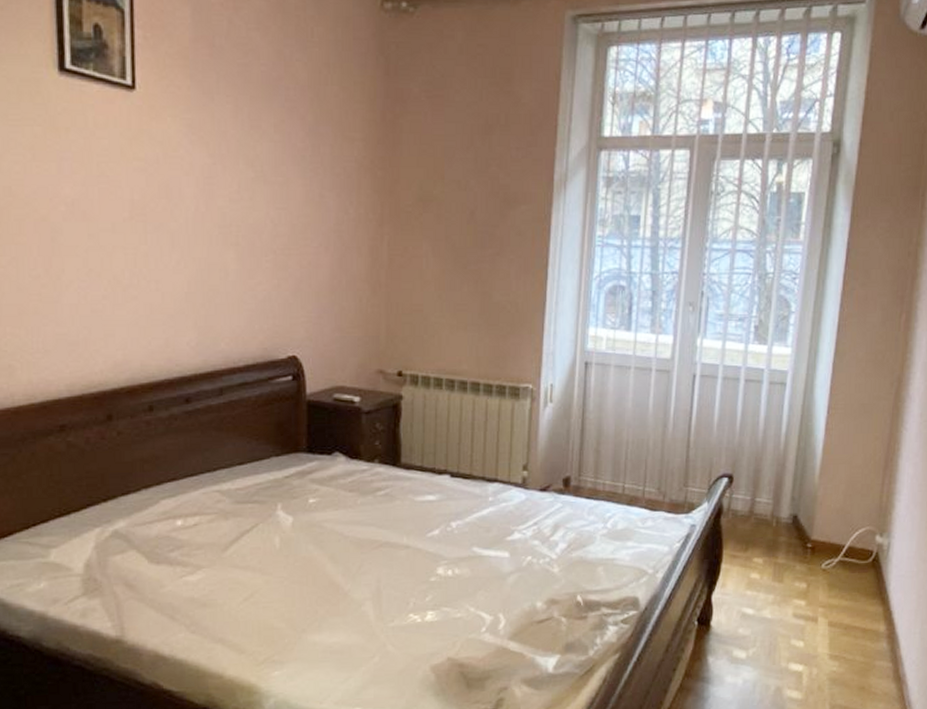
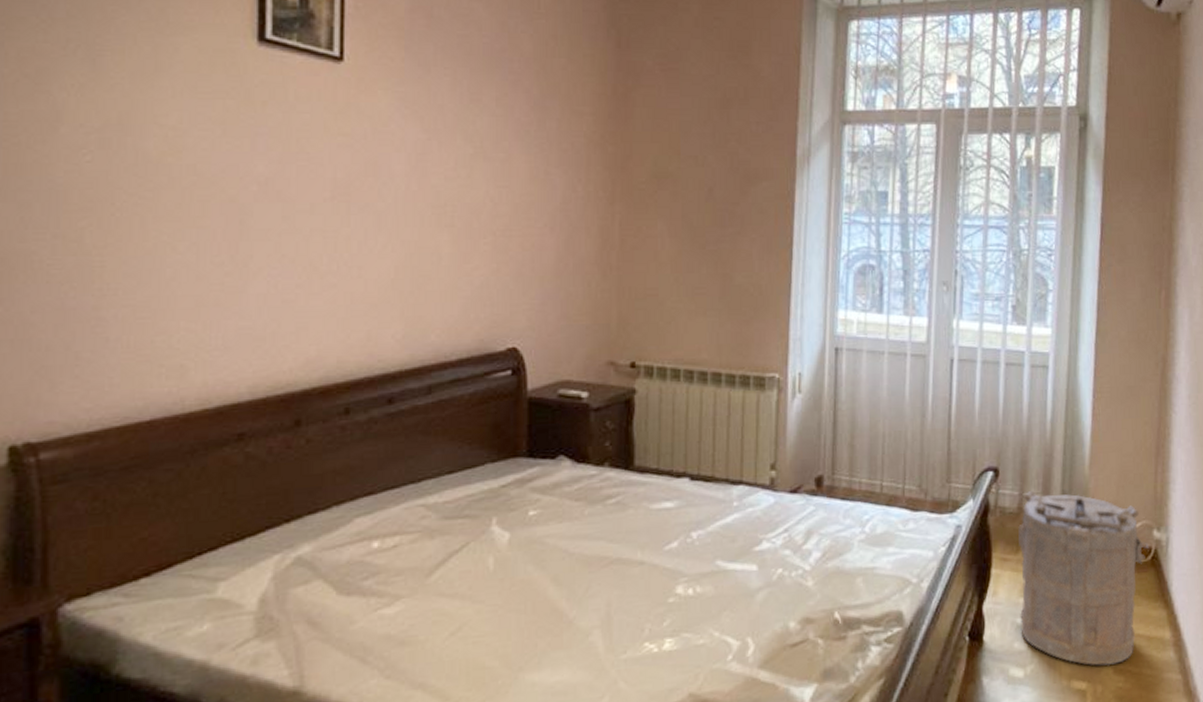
laundry hamper: none [745,497,872,653] -> present [1018,491,1150,666]

